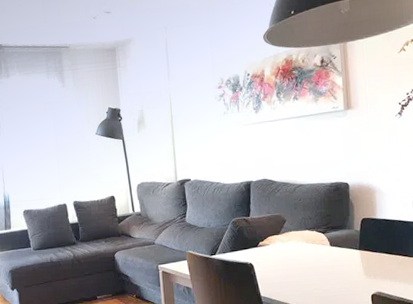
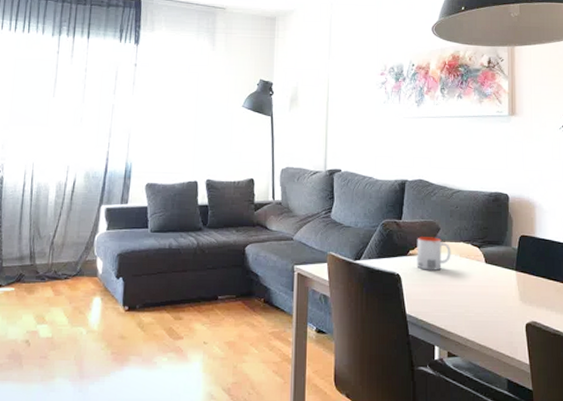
mug: none [265,228,298,258] -> present [417,237,451,271]

